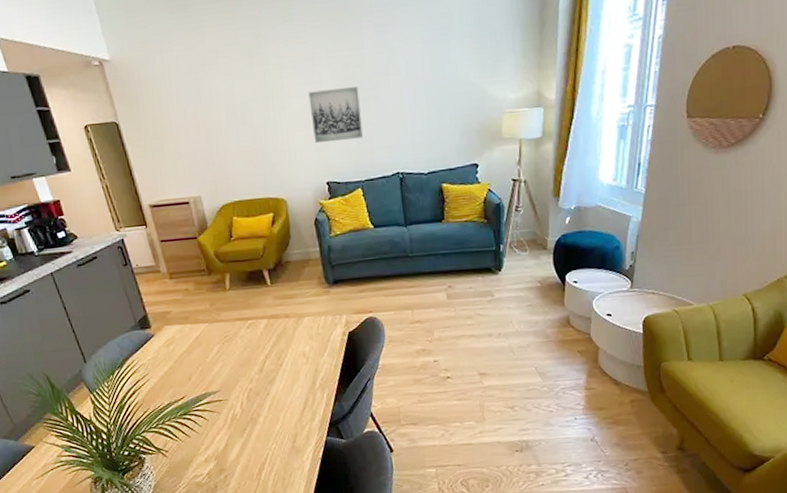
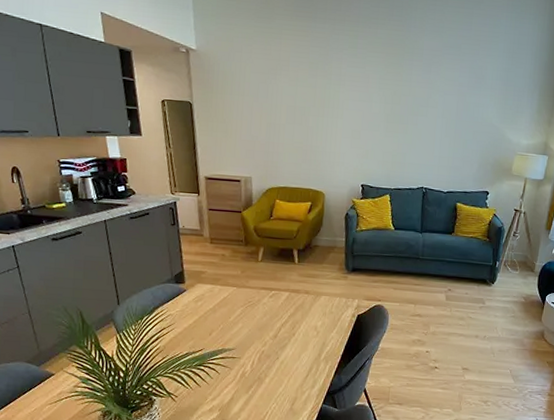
wall art: present [308,85,363,144] -> none [357,108,401,153]

